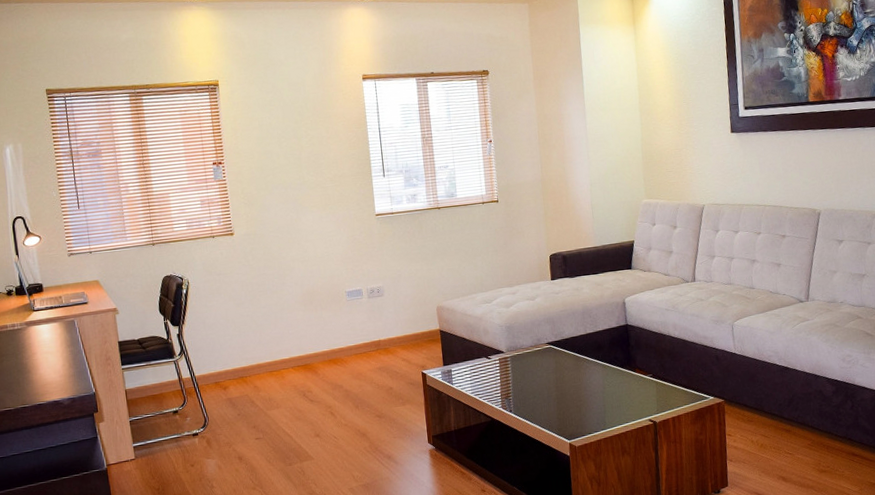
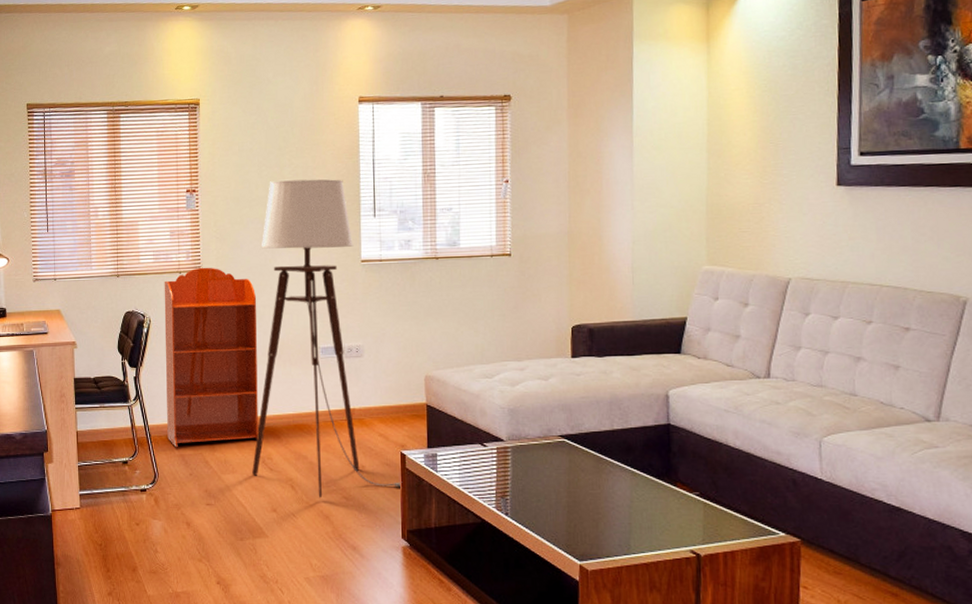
bookcase: none [198,230,298,393] -> present [164,267,259,448]
floor lamp: none [286,146,424,420] -> present [252,179,401,498]

